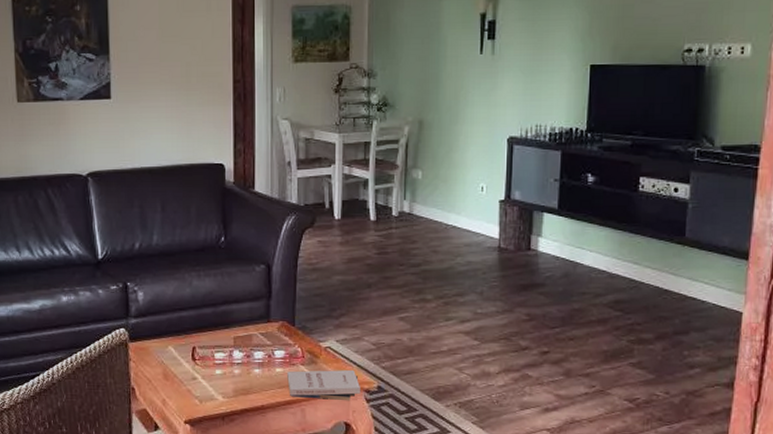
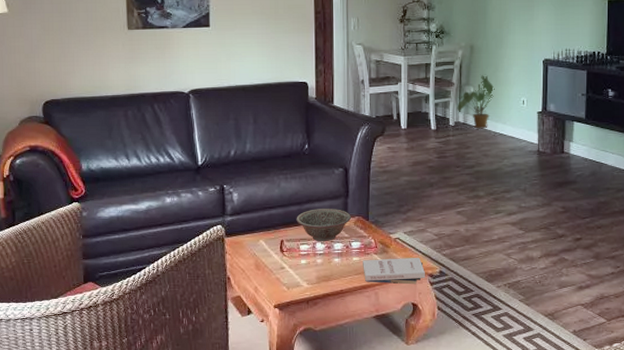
decorative bowl: none [210,310,274,350] -> present [296,208,351,242]
house plant: none [401,156,448,220] -> present [457,75,495,129]

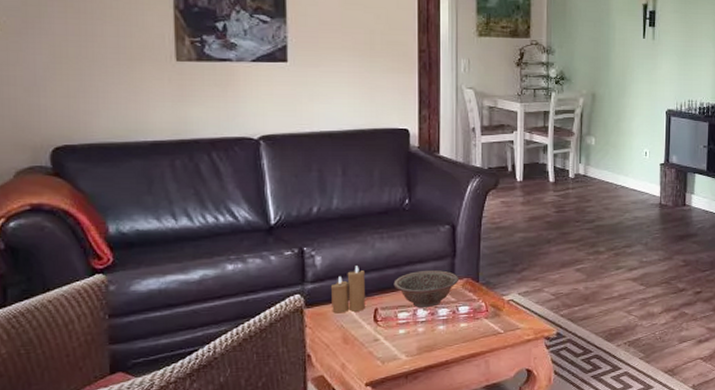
candle: none [245,202,273,243] -> present [330,266,365,314]
books: present [363,257,426,285] -> none [471,319,542,350]
house plant: present [457,75,495,129] -> none [577,125,617,181]

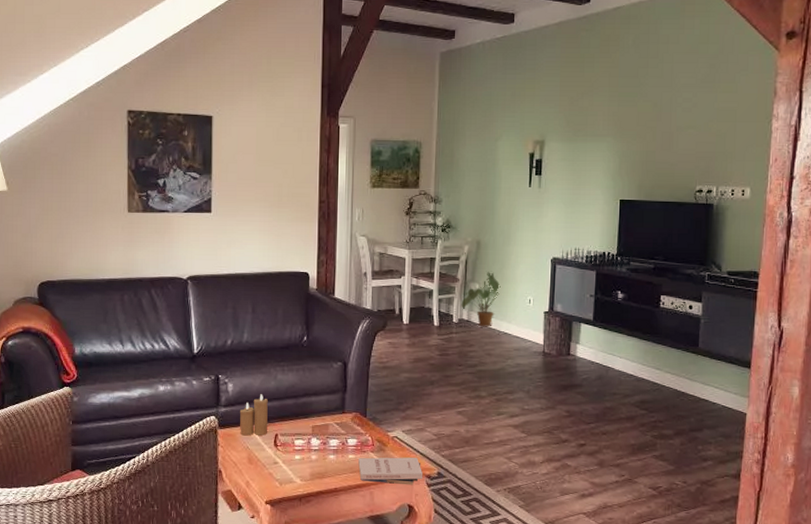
decorative bowl: present [393,269,458,308] -> none [292,402,348,438]
books: none [471,319,542,350] -> present [358,457,424,486]
house plant: none [577,125,617,181] -> present [461,272,501,327]

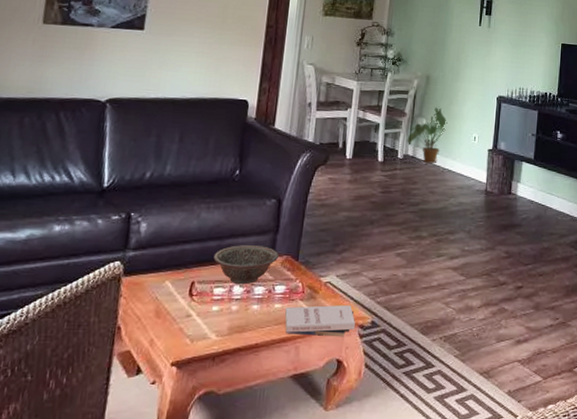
candle: present [239,394,268,436] -> none [149,235,187,284]
decorative bowl: none [292,402,348,438] -> present [213,244,279,285]

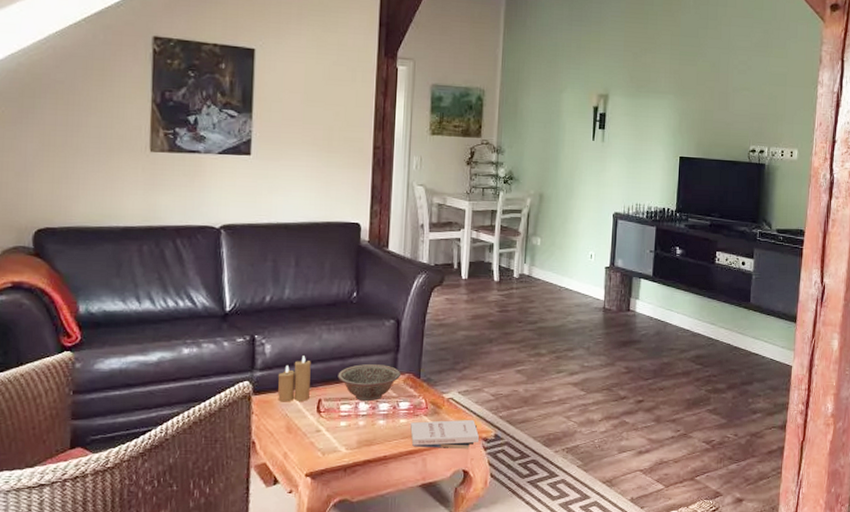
candle: none [149,235,187,284] -> present [277,356,311,402]
house plant: present [407,107,447,164] -> none [522,226,563,283]

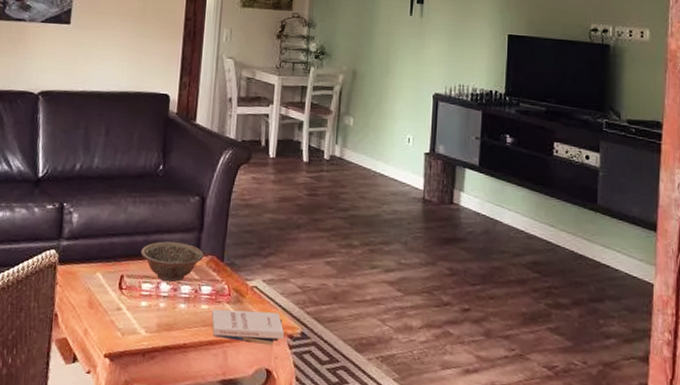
candle: present [277,356,311,402] -> none [82,228,116,276]

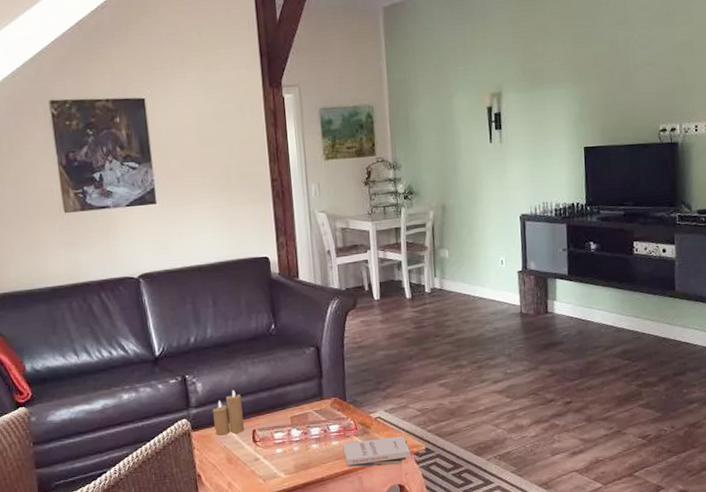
candle: none [82,228,116,276] -> present [212,390,244,436]
decorative bowl: present [140,241,204,283] -> none [267,391,327,428]

